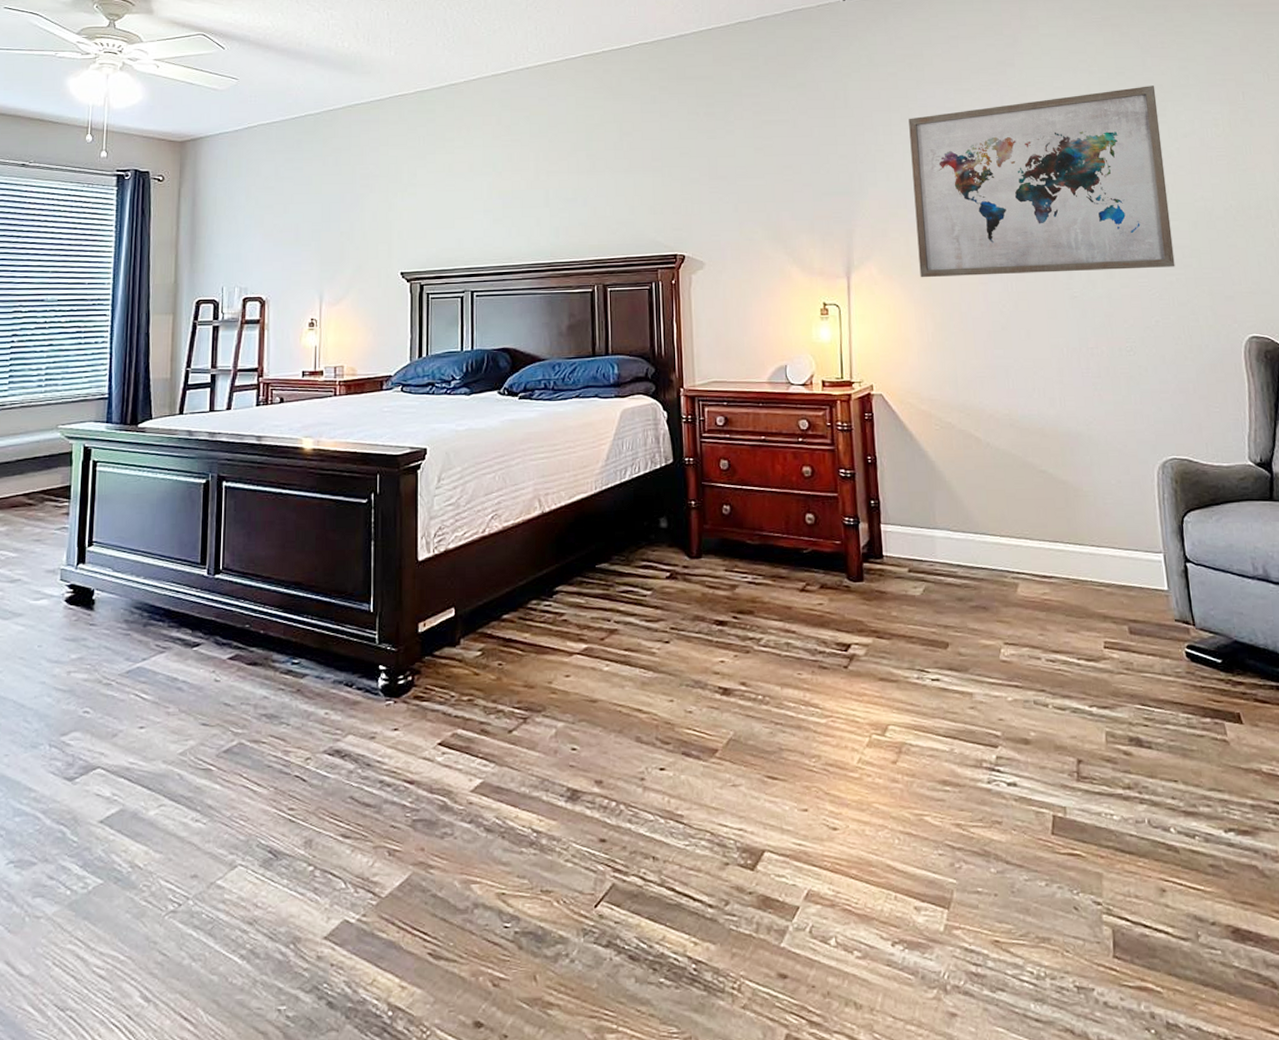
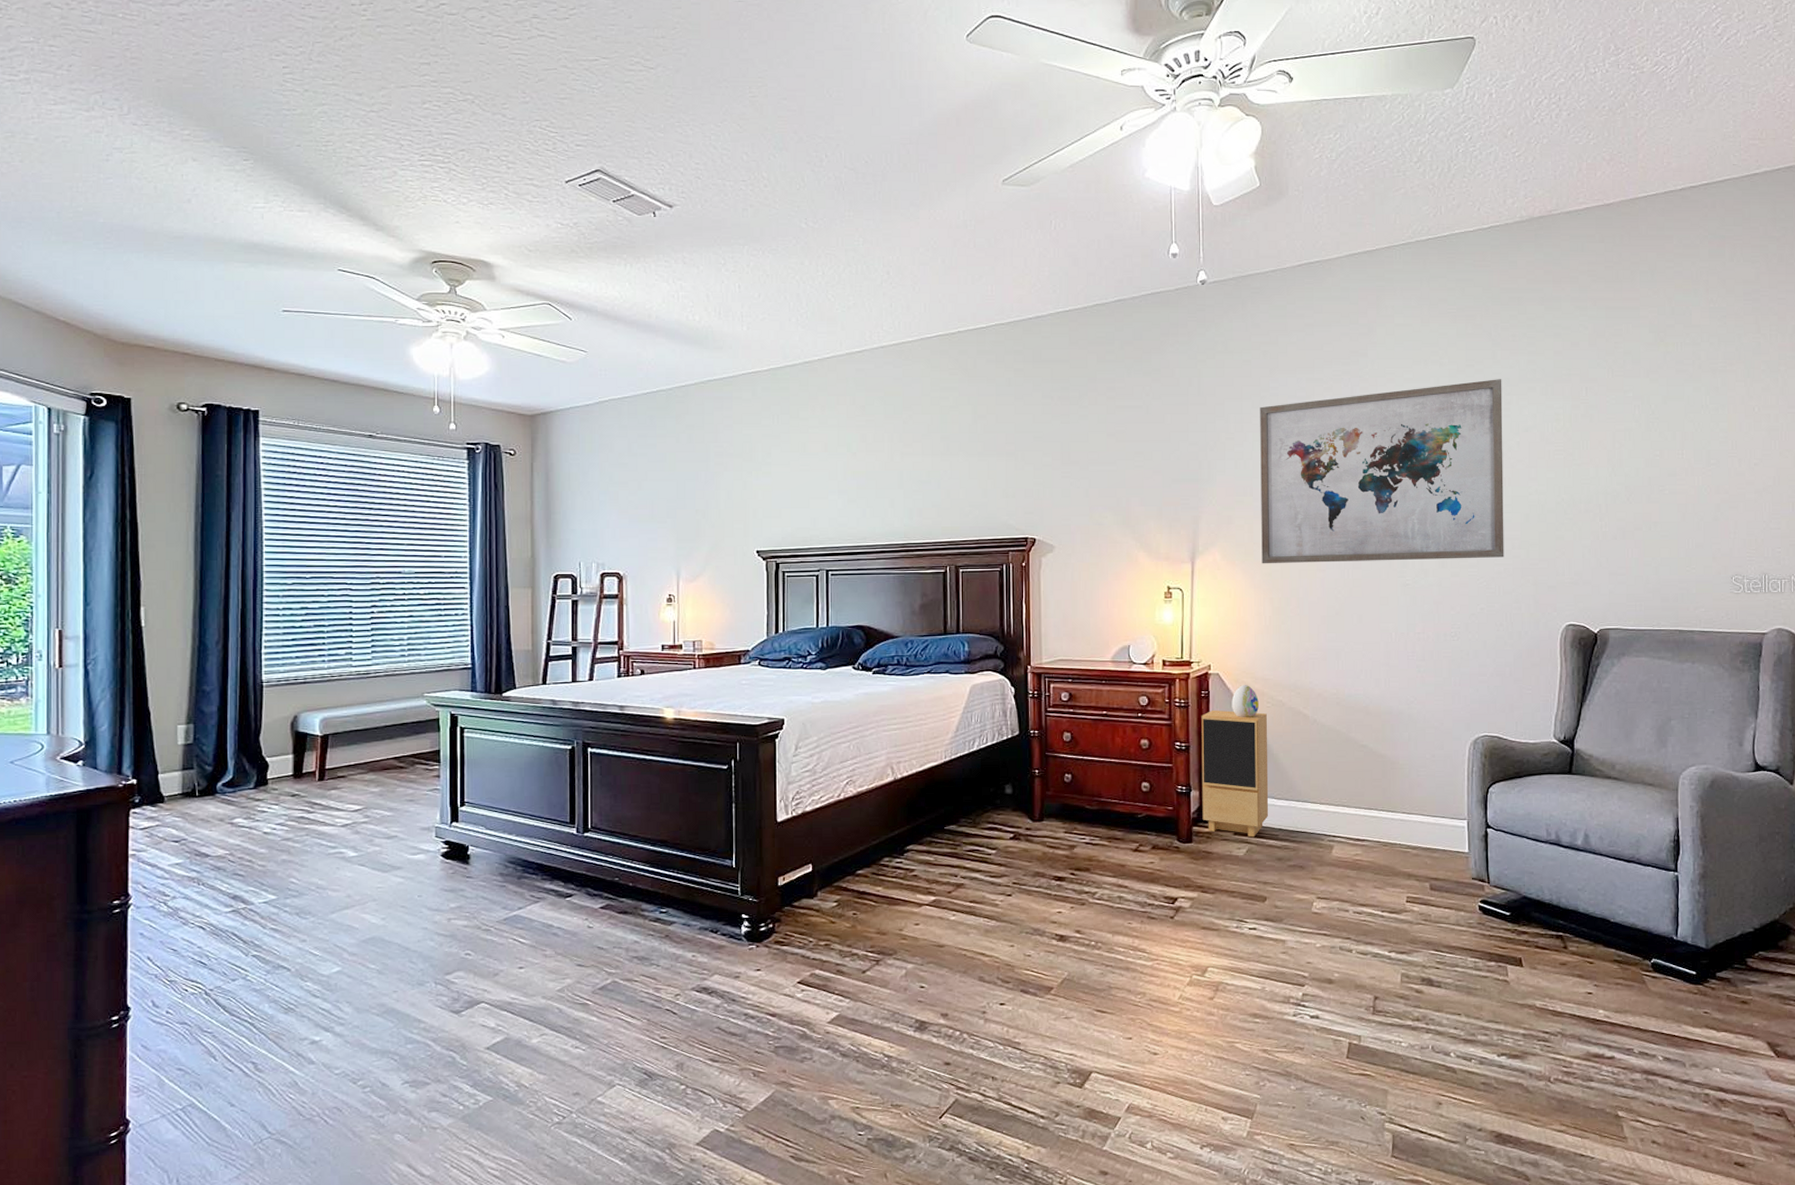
speaker: none [866,433,945,575] -> present [1201,710,1269,838]
decorative egg: none [897,406,927,442] -> present [1231,685,1259,718]

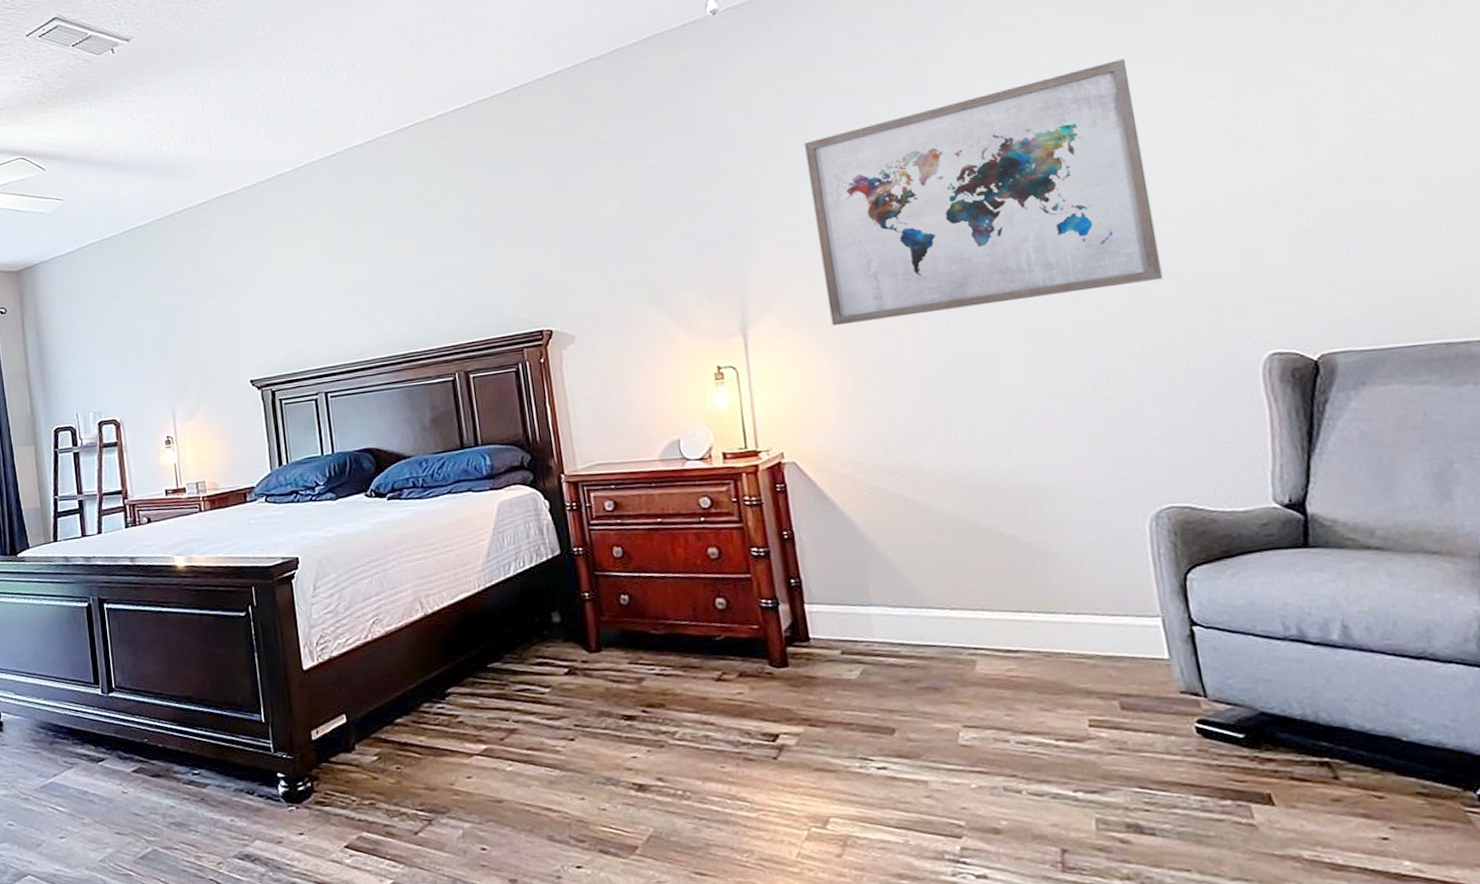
speaker: present [1201,710,1269,838] -> none [779,503,884,656]
decorative egg: present [1231,685,1259,718] -> none [816,472,853,512]

